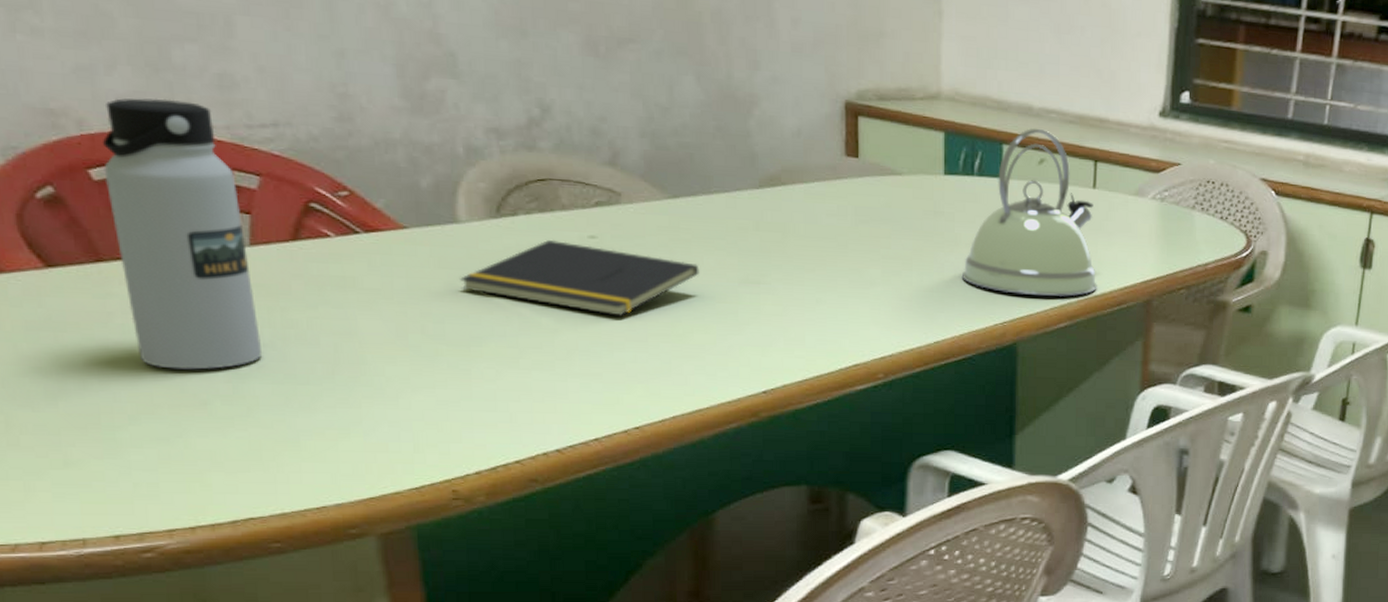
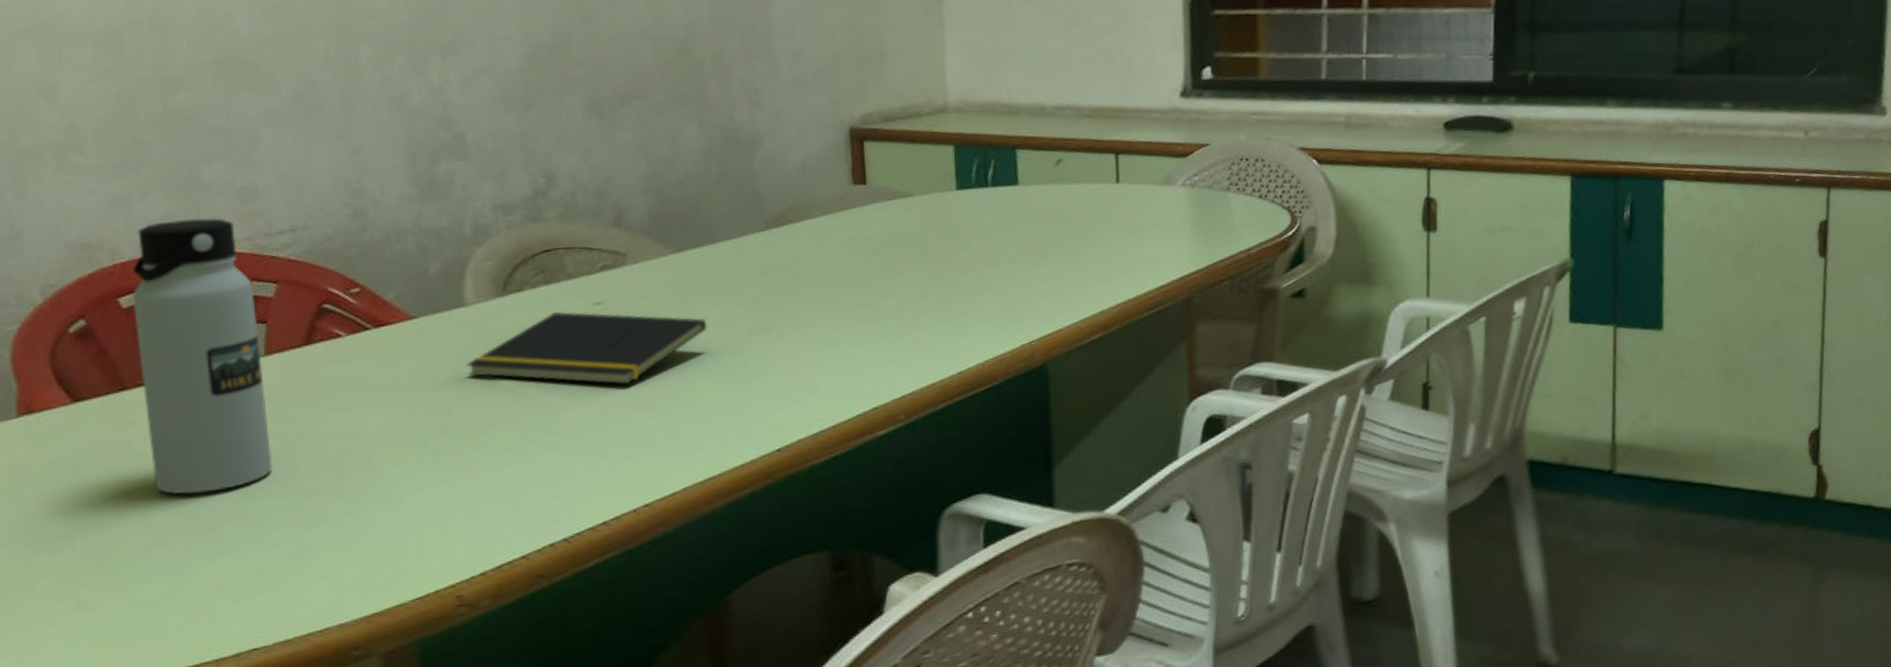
kettle: present [961,127,1097,296] -> none [982,127,1131,309]

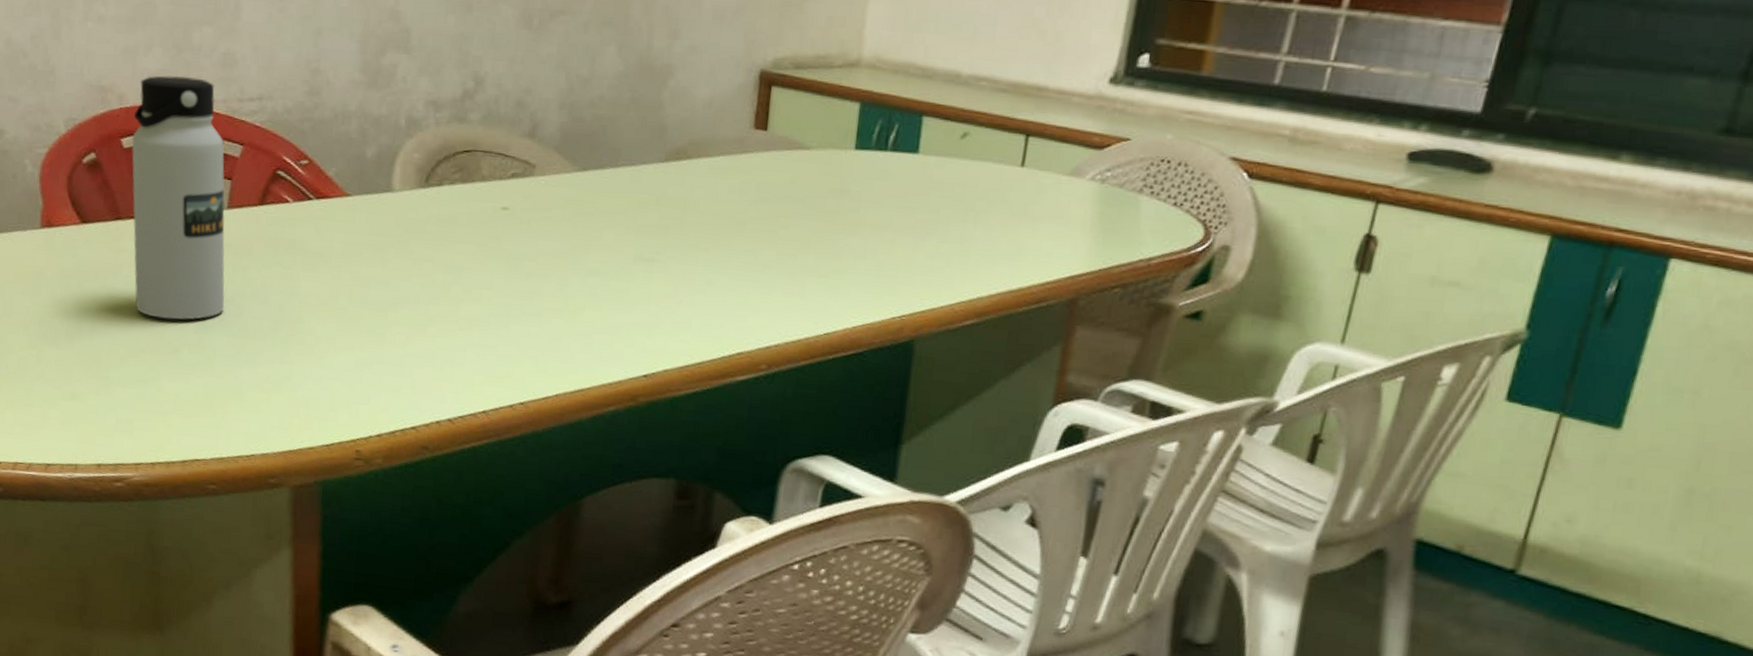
notepad: present [467,311,707,385] -> none [387,210,598,290]

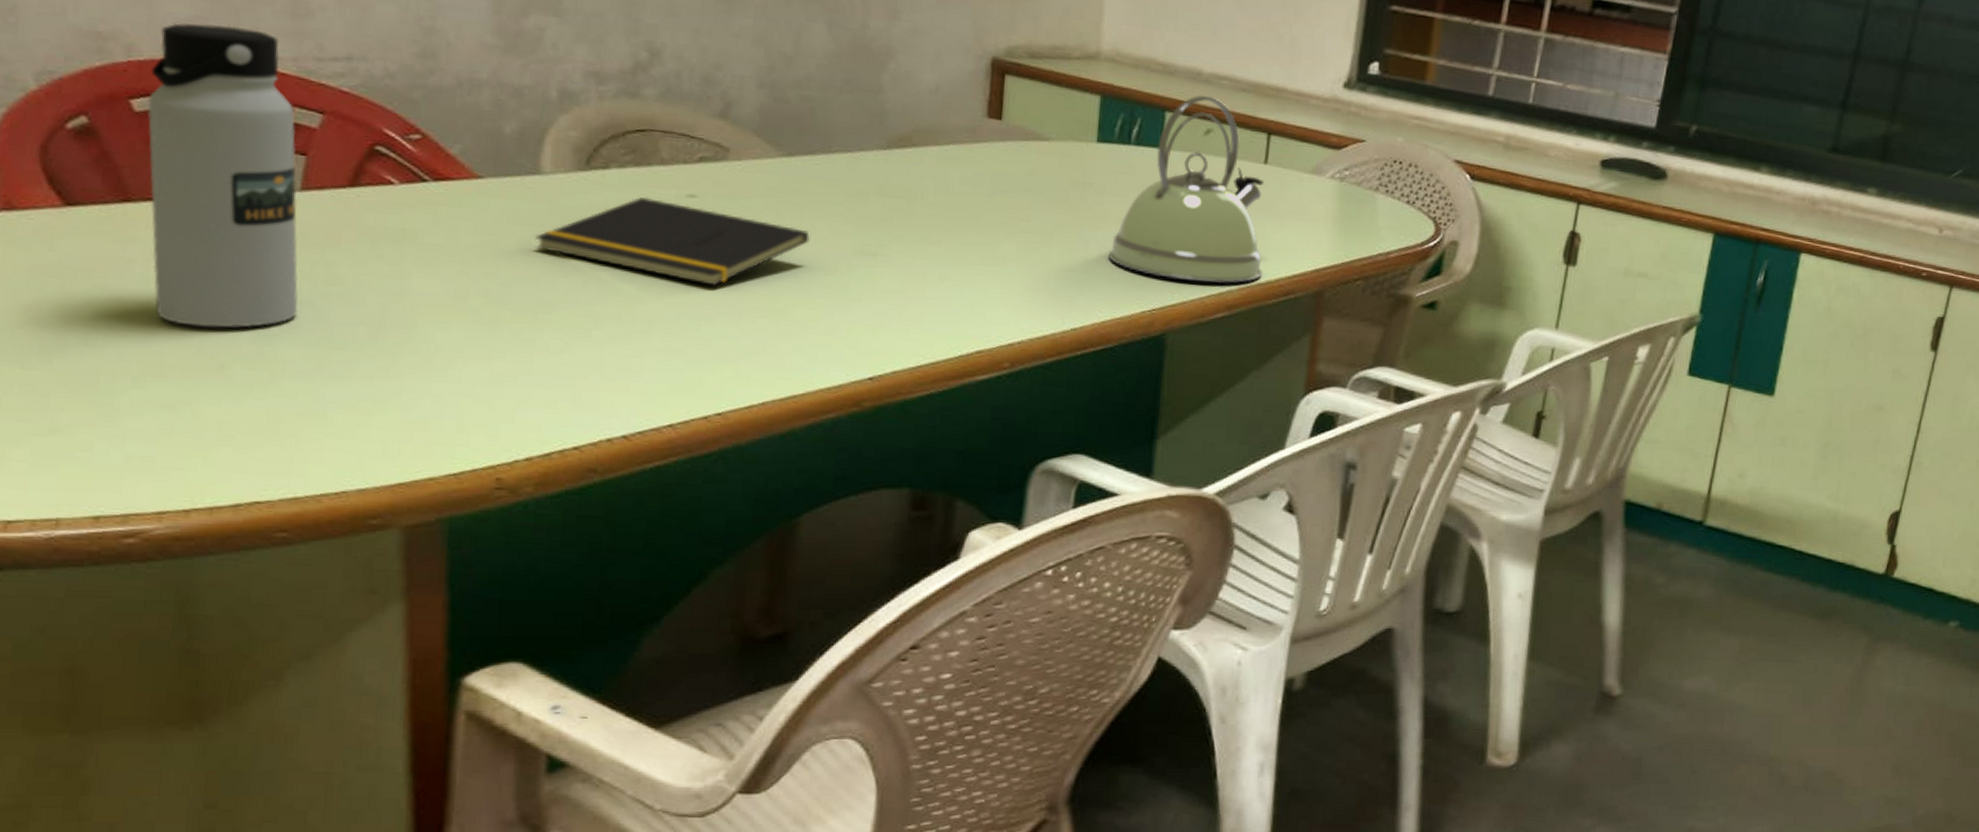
notepad: none [387,210,598,290] -> present [535,196,810,286]
kettle: none [861,97,1020,290] -> present [1108,94,1264,283]

